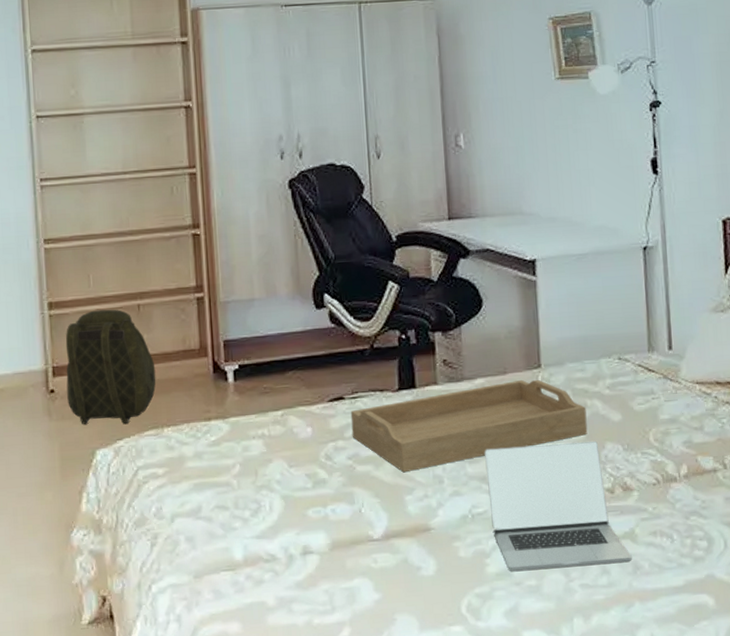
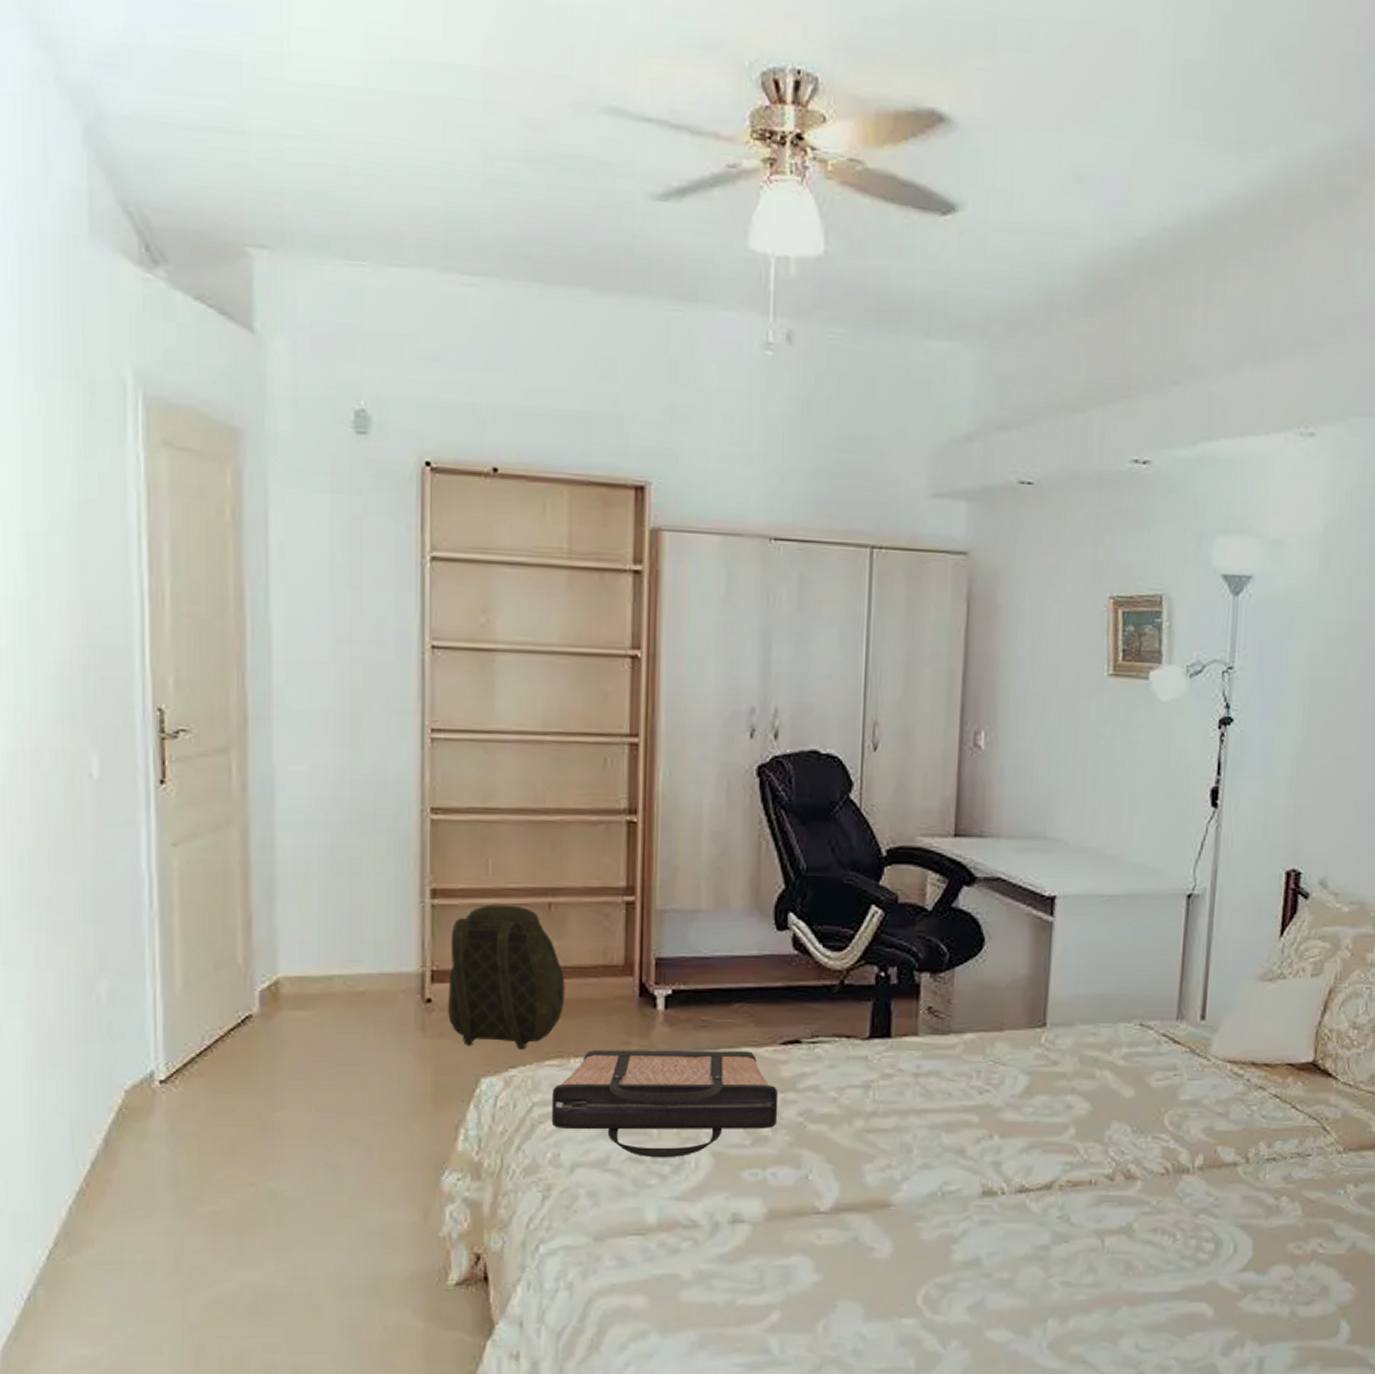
shopping bag: none [152,410,332,505] -> present [551,1049,779,1158]
serving tray: present [350,379,588,473] -> none [806,1038,1094,1137]
laptop: present [485,440,632,571] -> none [965,1117,1125,1261]

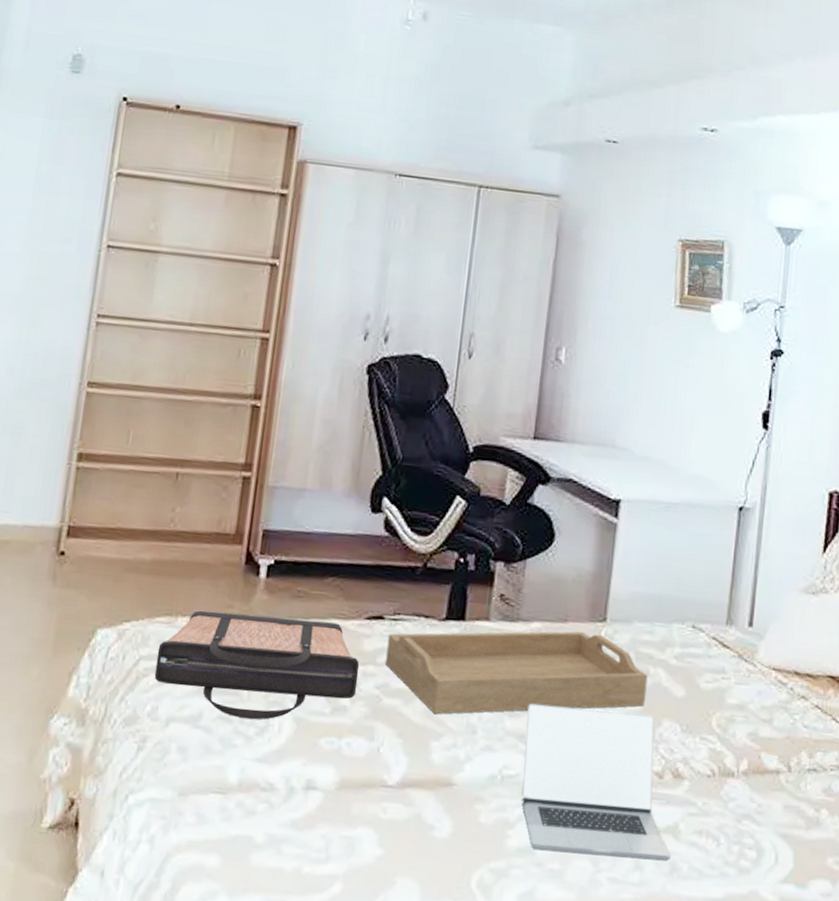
backpack: present [448,904,565,1050] -> none [77,470,183,605]
serving tray: none [806,1038,1094,1137] -> present [385,631,648,715]
laptop: none [965,1117,1125,1261] -> present [522,703,671,860]

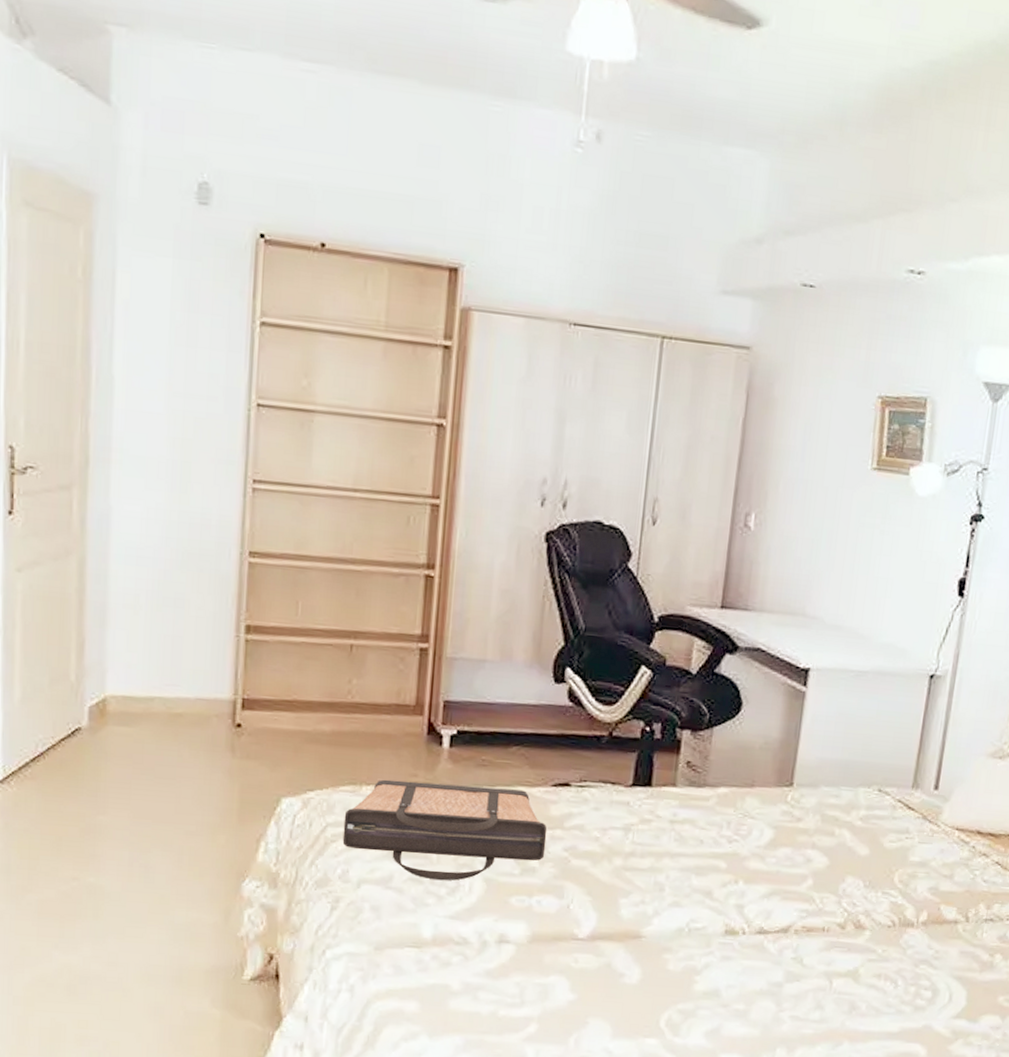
serving tray: present [385,631,648,715] -> none [572,795,833,874]
laptop: present [522,703,671,860] -> none [708,863,850,1000]

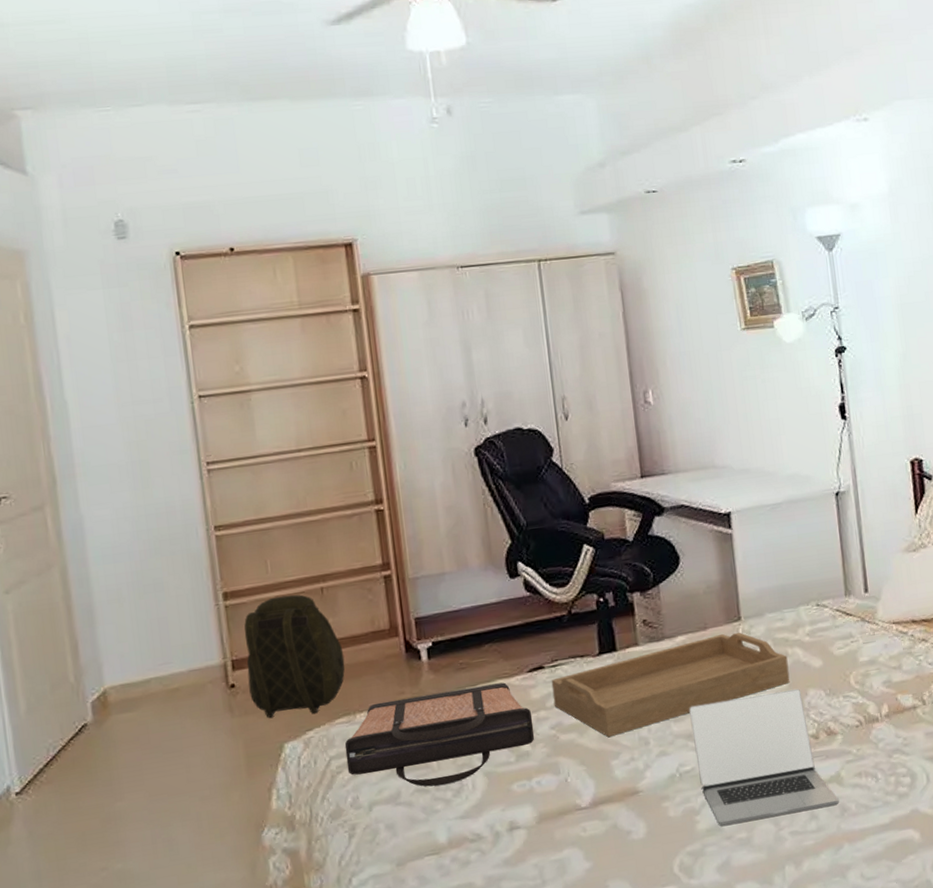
backpack: none [255,642,362,775] -> present [244,594,345,718]
serving tray: none [572,795,833,874] -> present [551,632,790,738]
laptop: none [708,863,850,1000] -> present [689,688,839,826]

